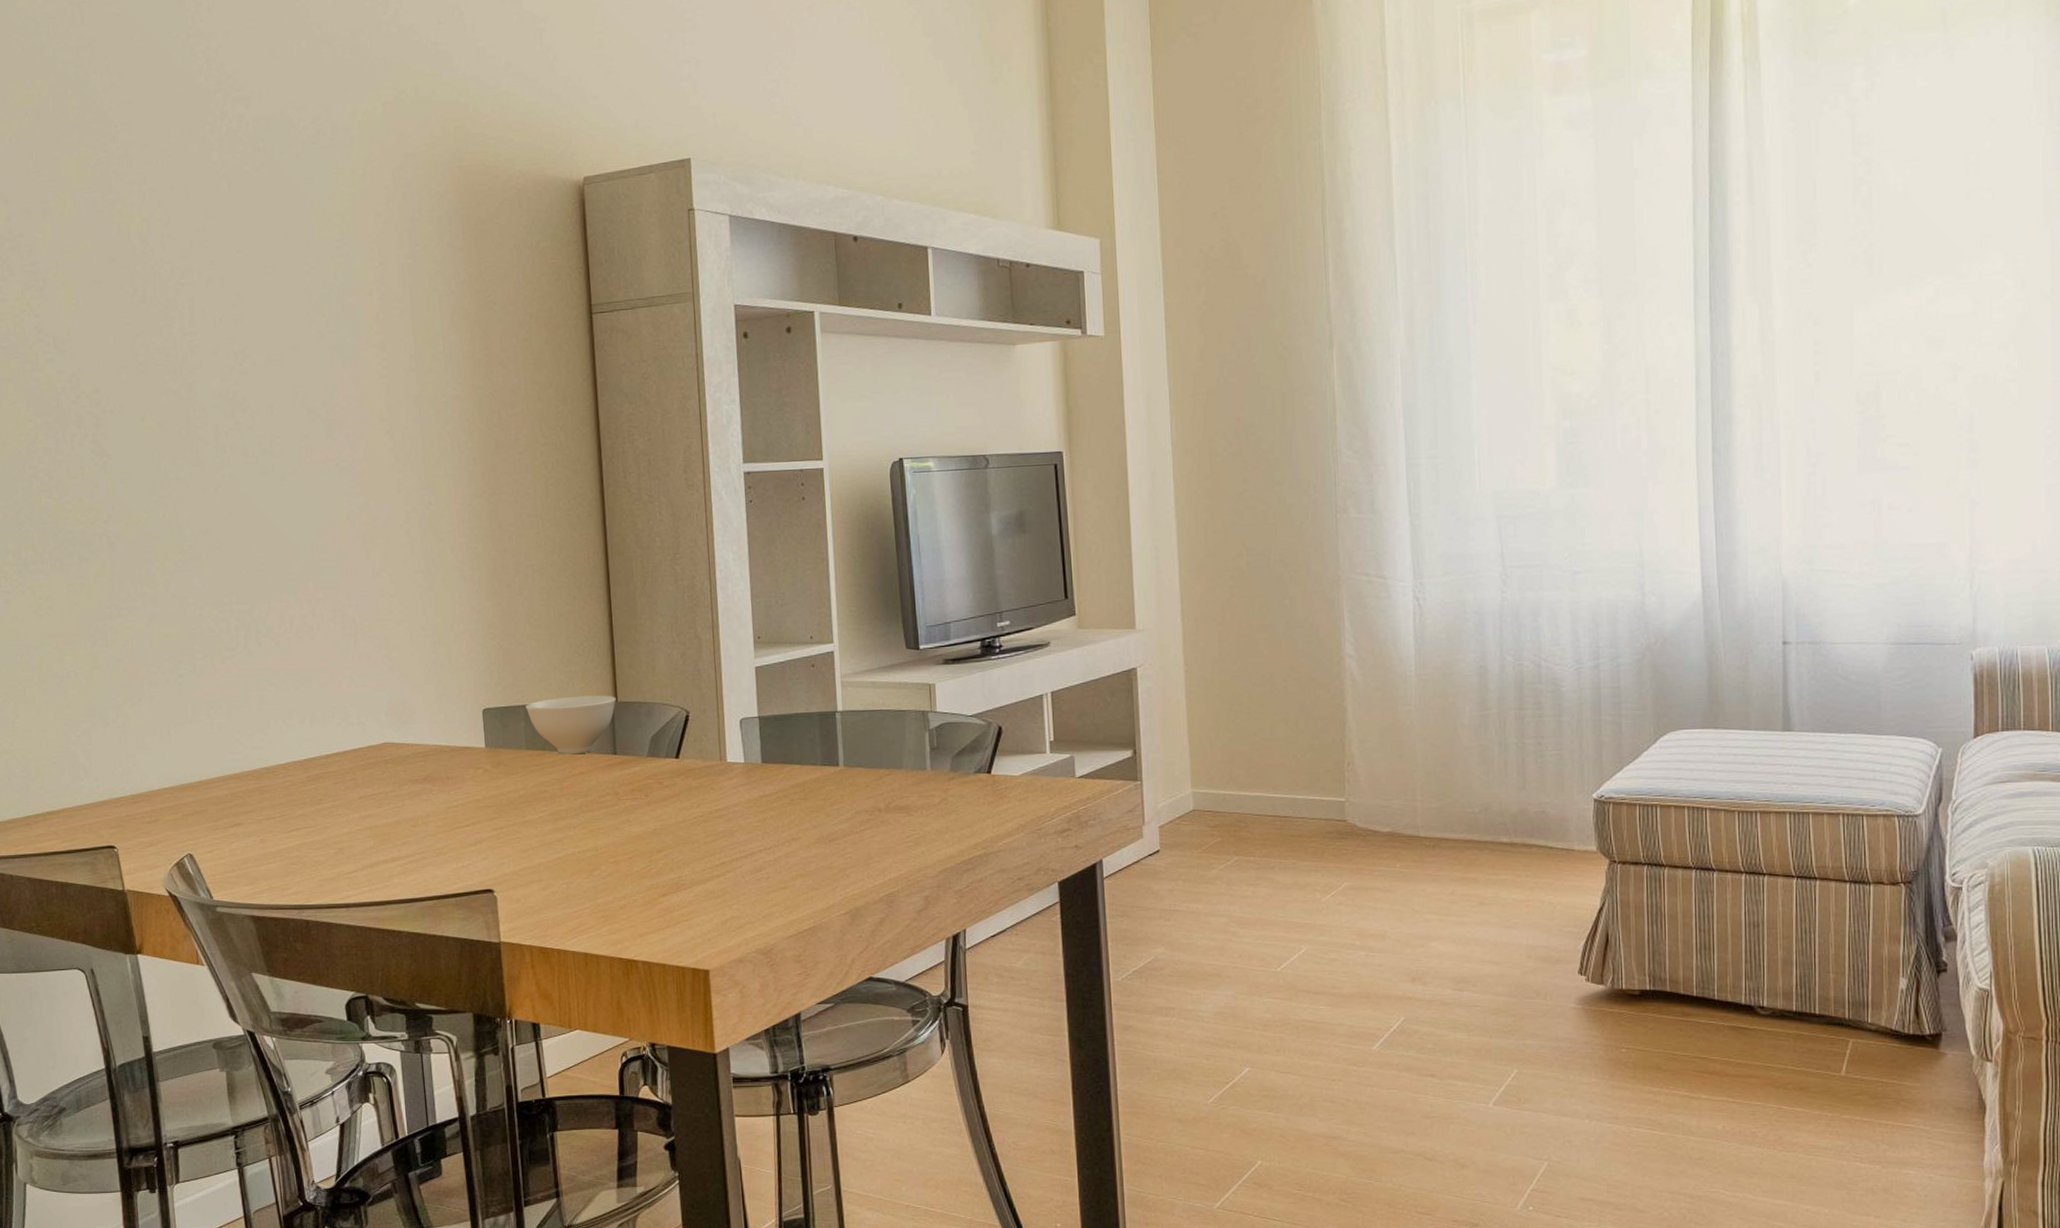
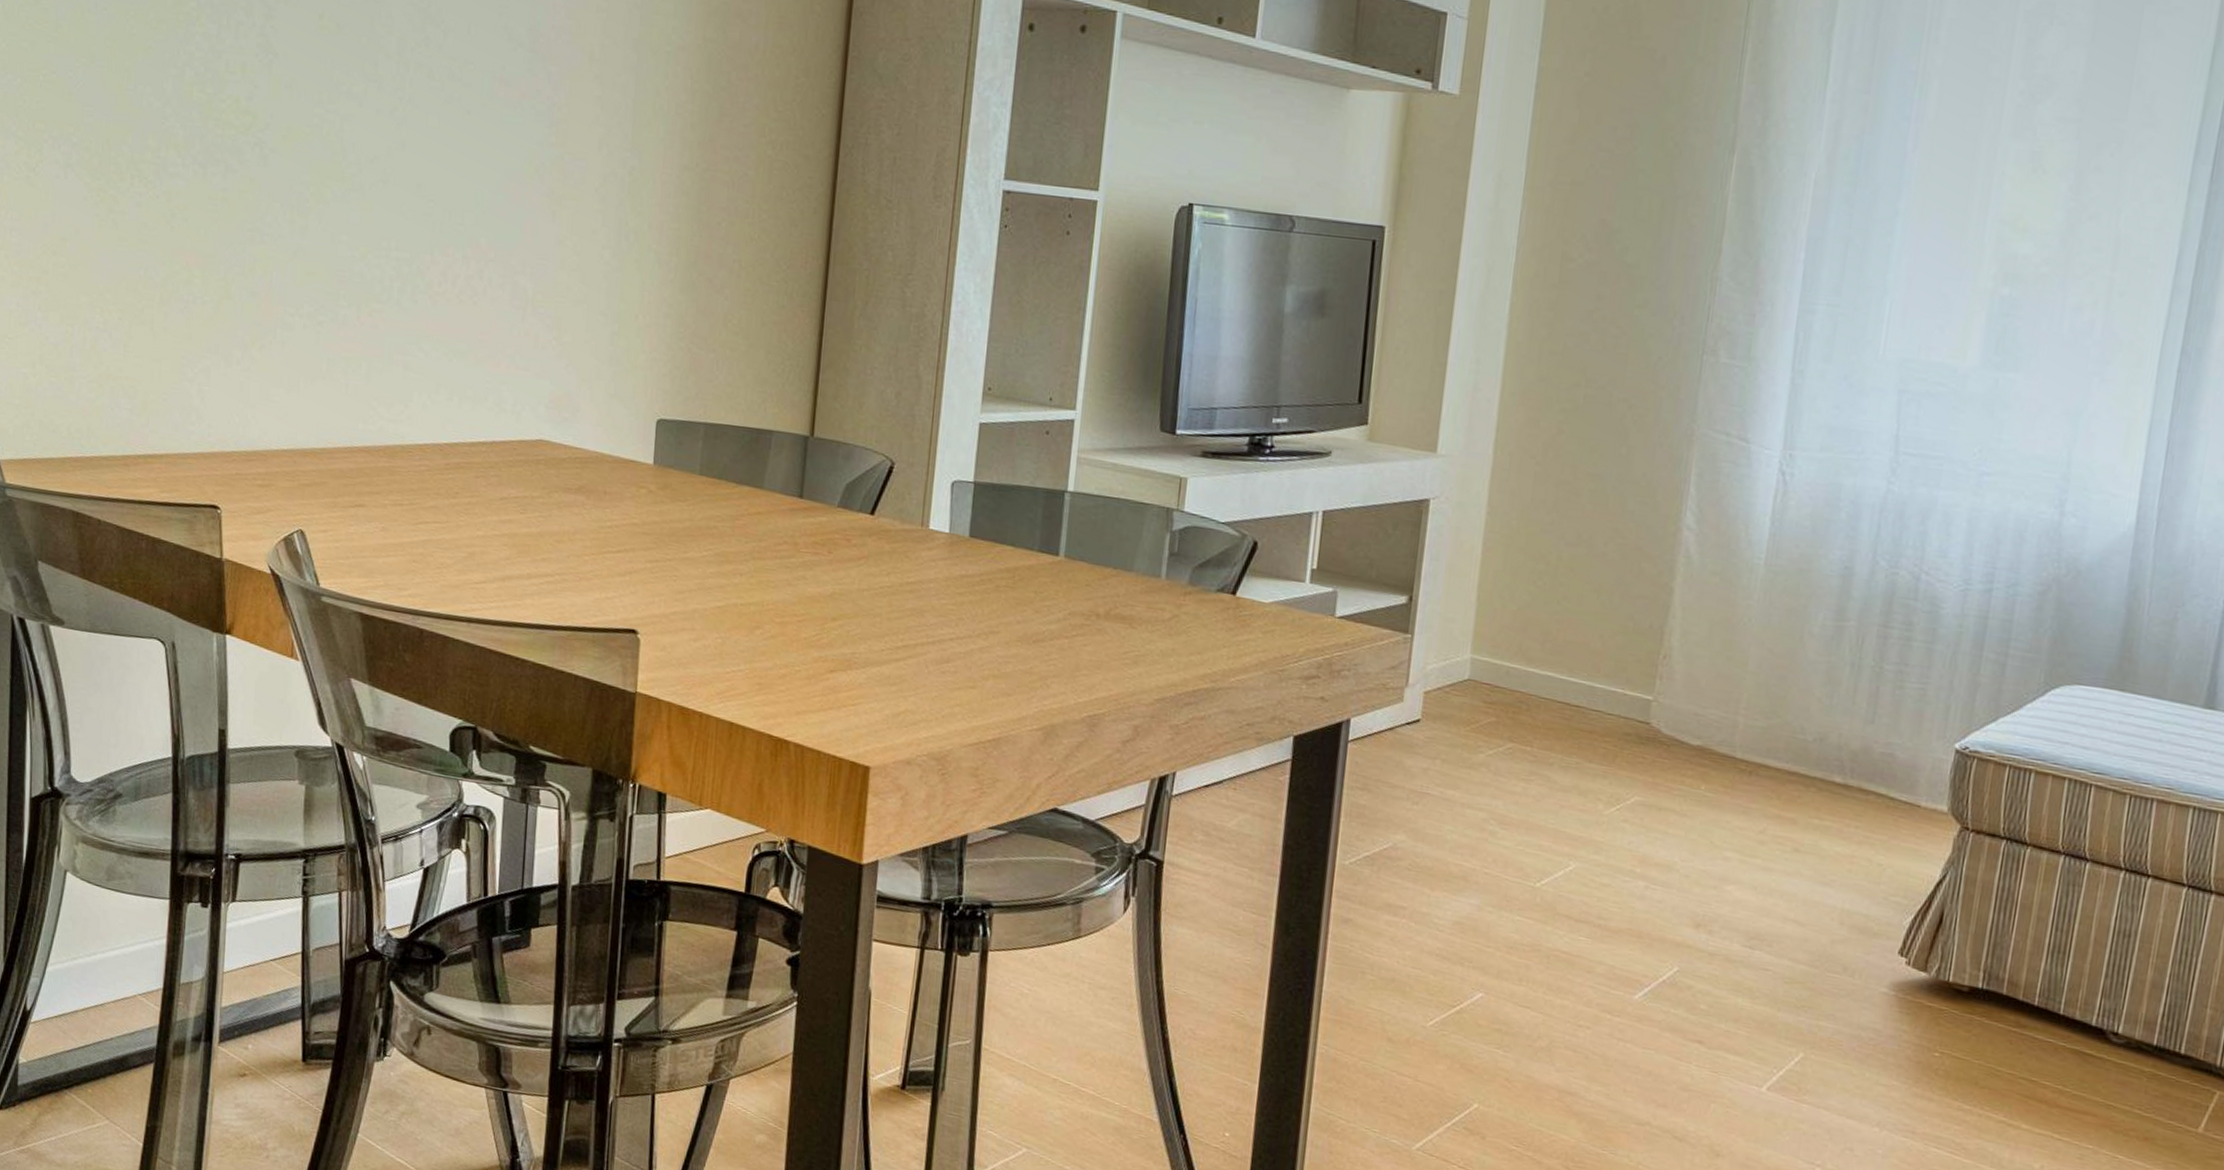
bowl: present [526,695,616,755] -> none [707,420,812,491]

